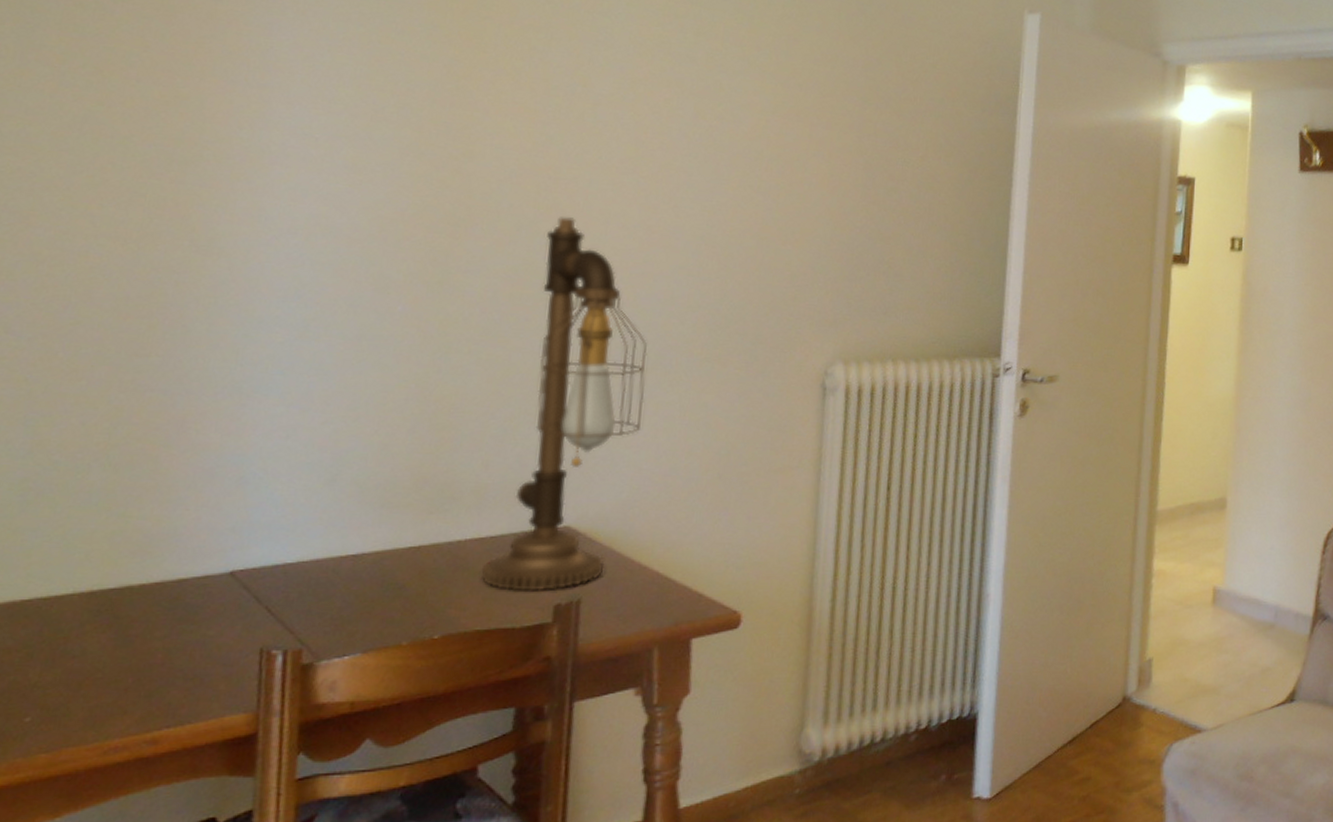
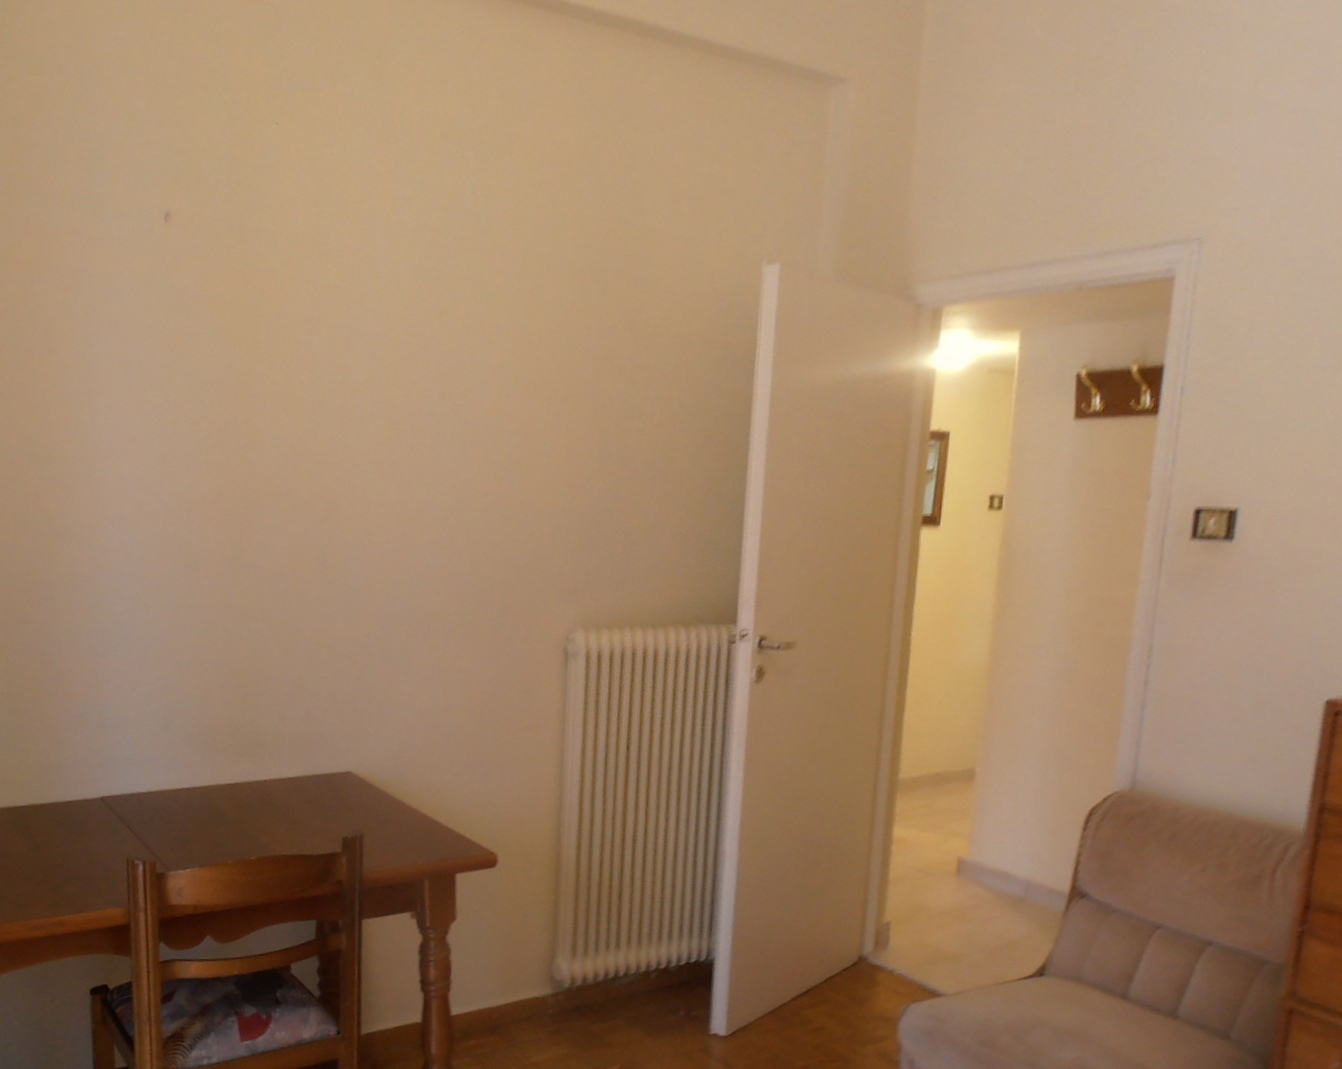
desk lamp: present [480,217,647,592] -> none [283,497,409,826]

